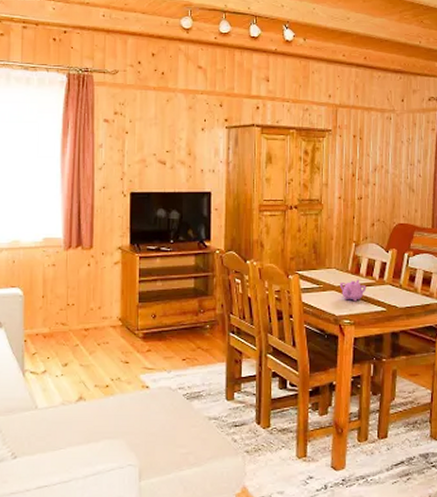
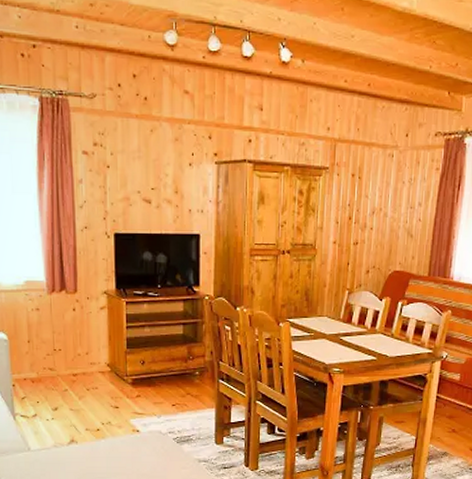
teapot: present [339,279,367,302] -> none [330,327,358,350]

